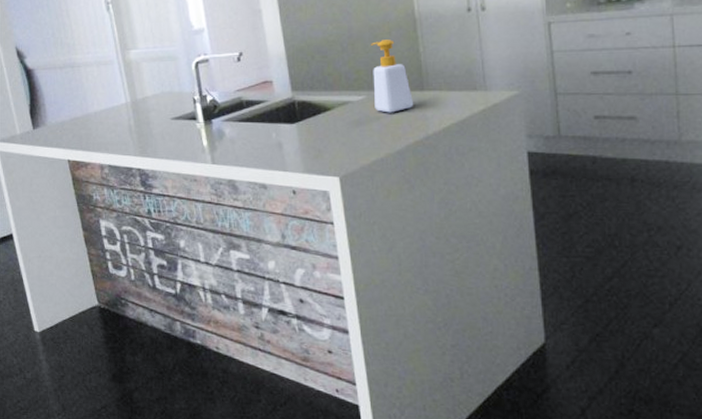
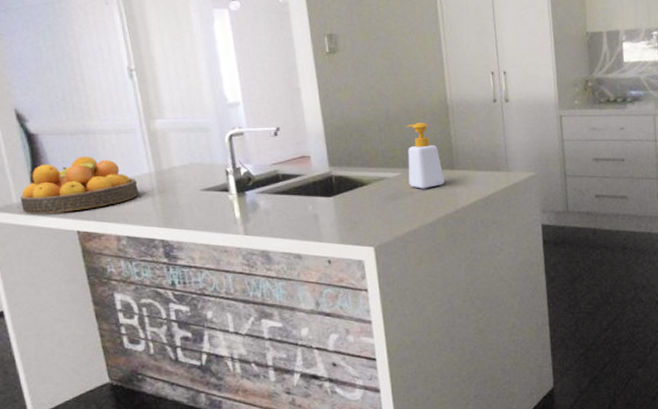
fruit bowl: none [22,89,118,144] -> present [20,156,139,214]

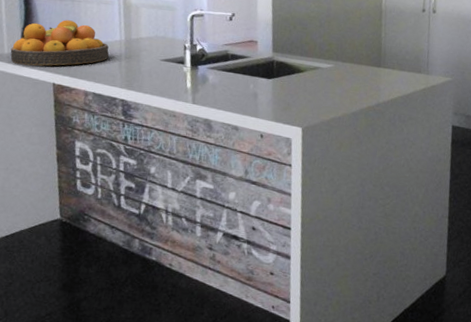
soap bottle: present [406,123,444,189] -> none [339,22,371,82]

